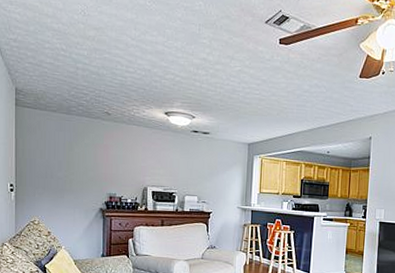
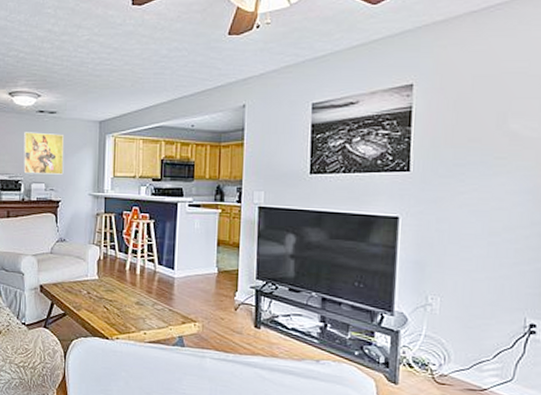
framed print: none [177,149,216,189] -> present [23,132,64,175]

